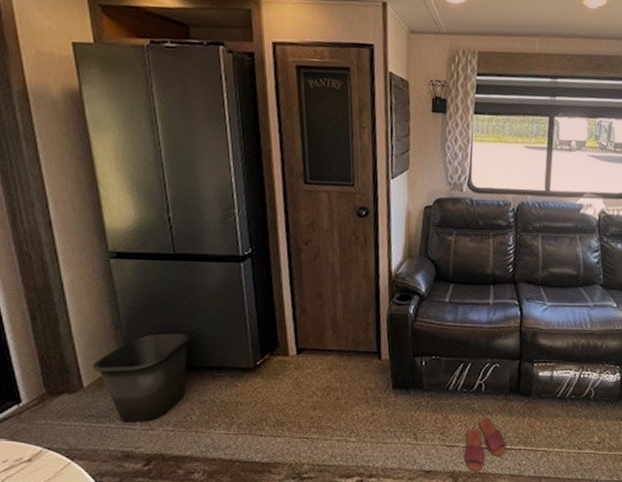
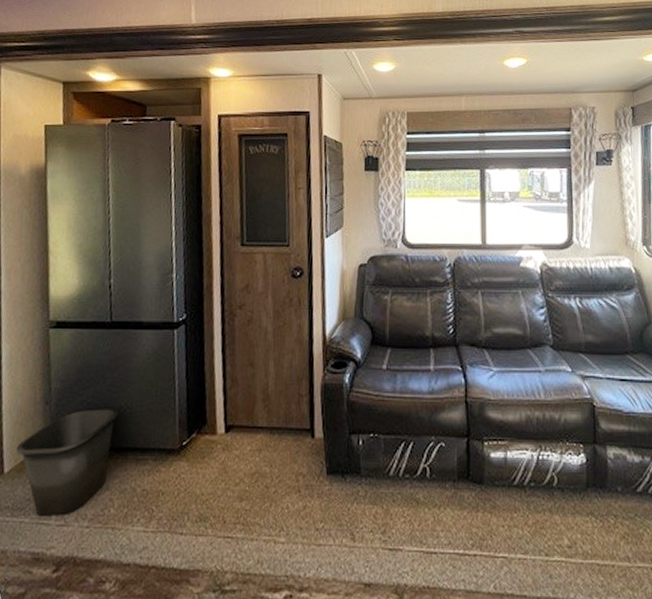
slippers: present [465,418,506,472] -> none [410,513,458,585]

